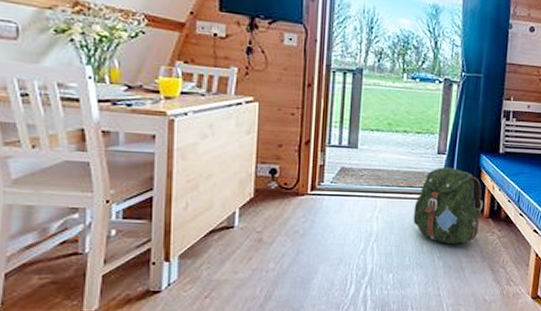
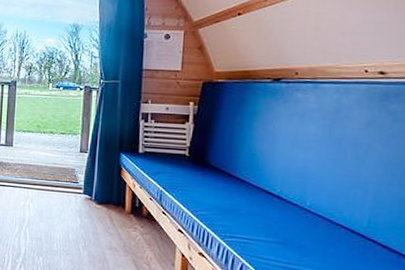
backpack: present [413,167,483,245] -> none [59,164,124,236]

